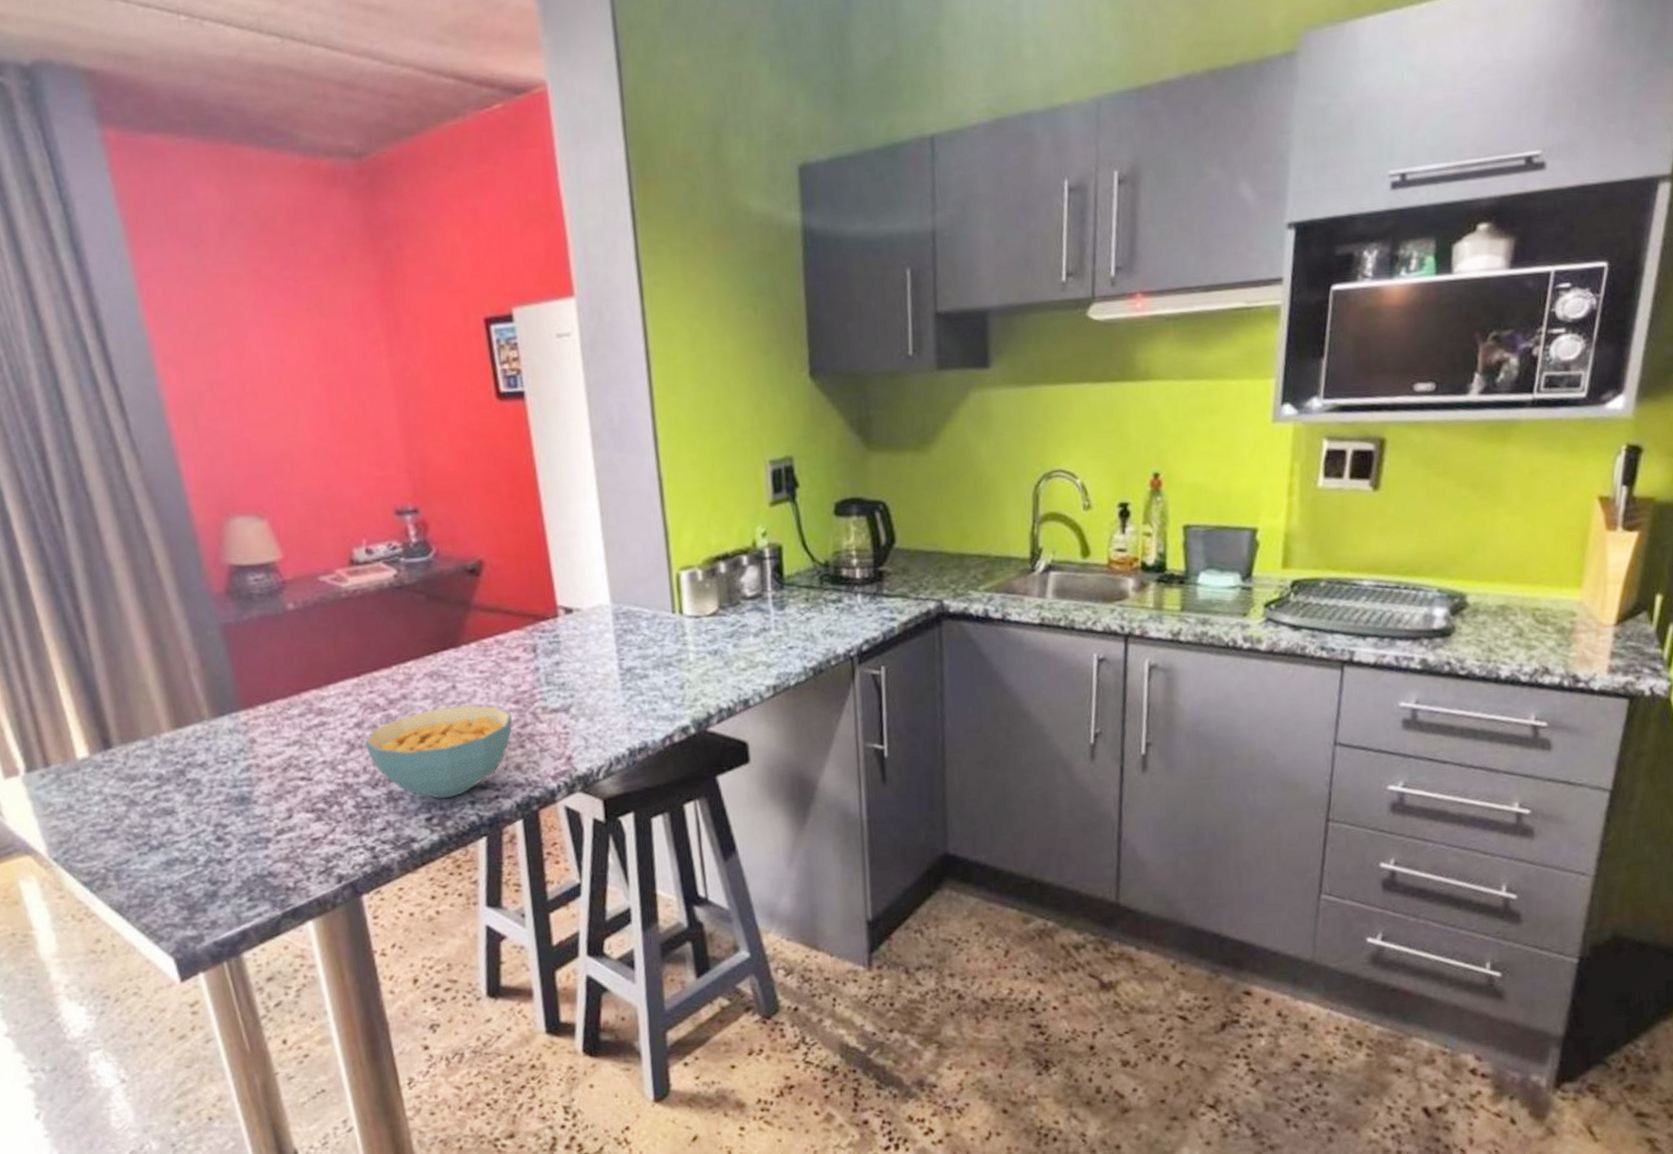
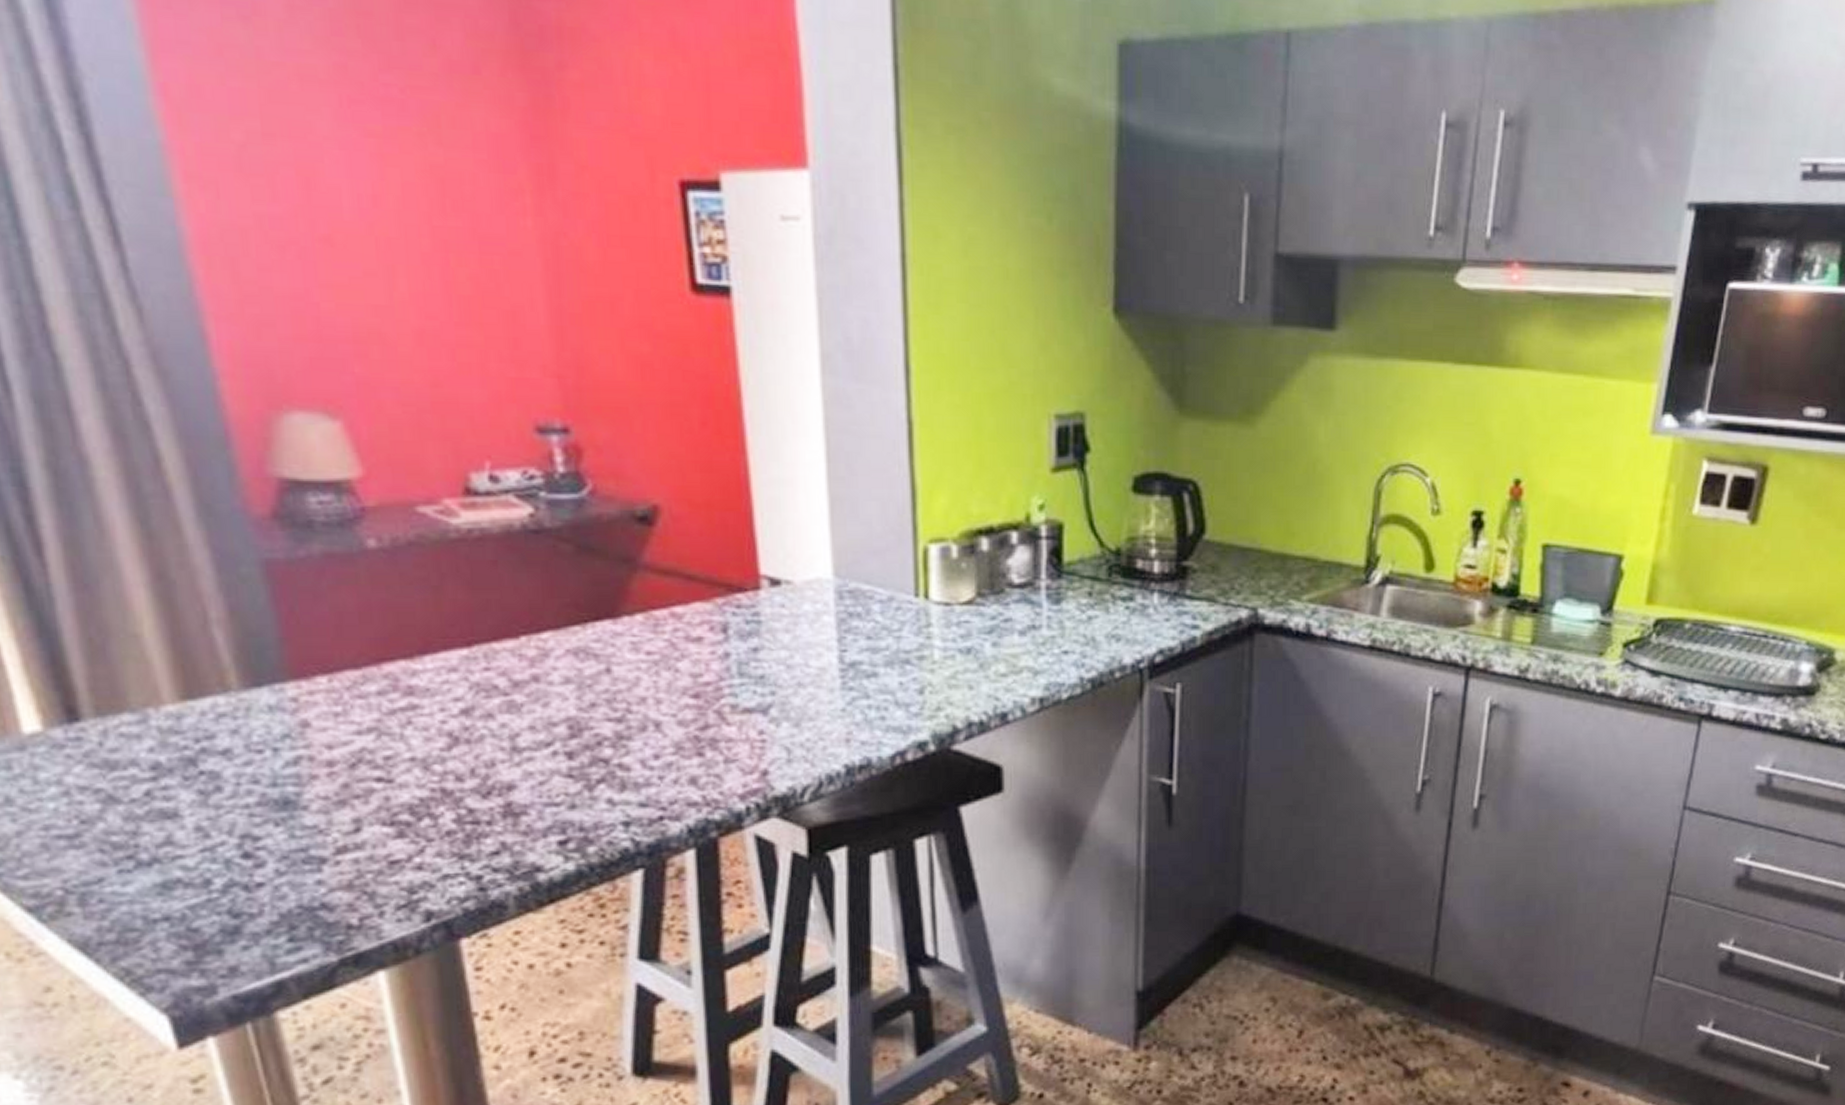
cereal bowl: present [364,705,512,798] -> none [474,695,689,816]

